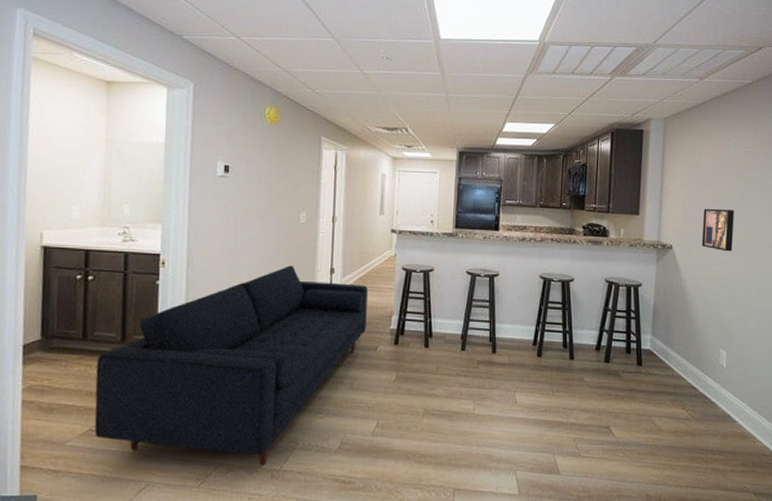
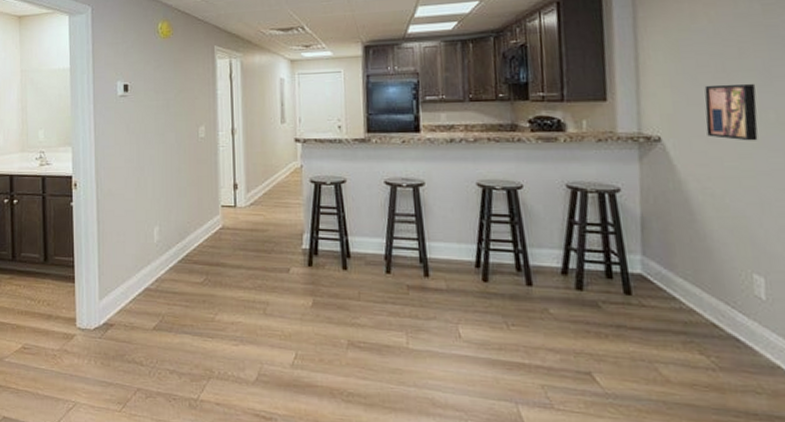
sofa: present [94,265,368,466] -> none [25,182,276,394]

